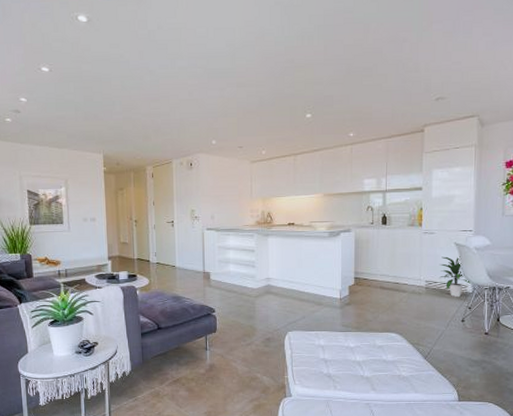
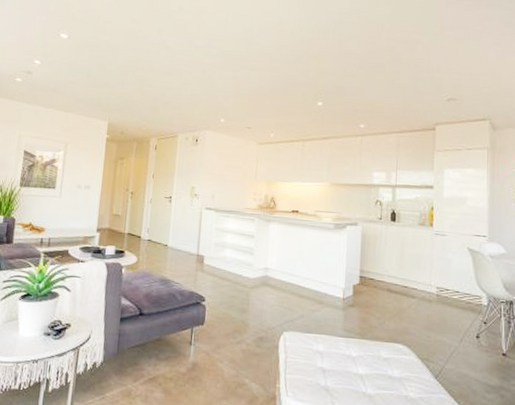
indoor plant: present [439,256,471,298] -> none [451,261,486,310]

